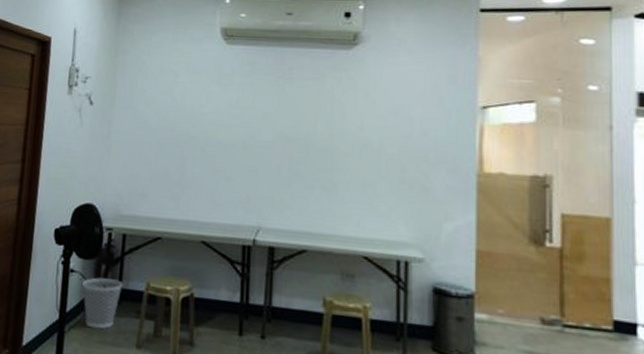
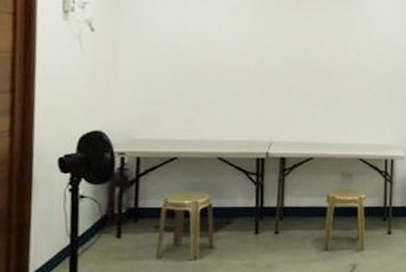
wastebasket: present [82,277,124,329] -> none [95,200,140,248]

